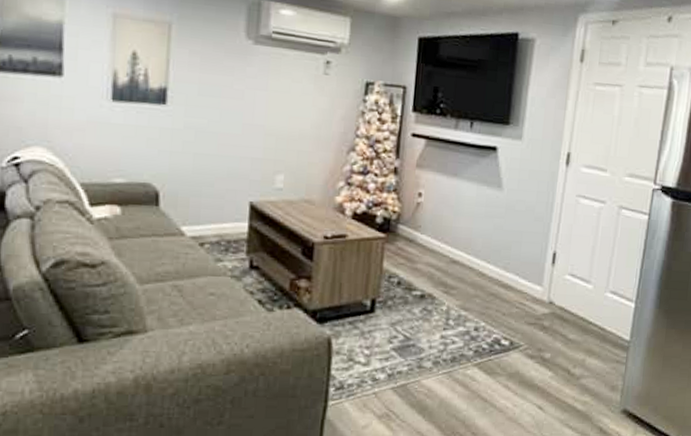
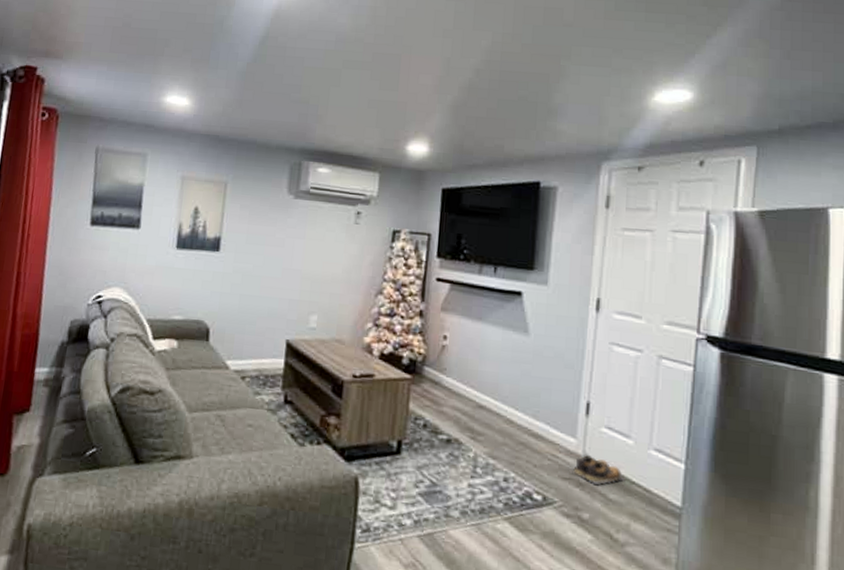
shoes: none [536,301,584,328] -> present [570,455,626,486]

